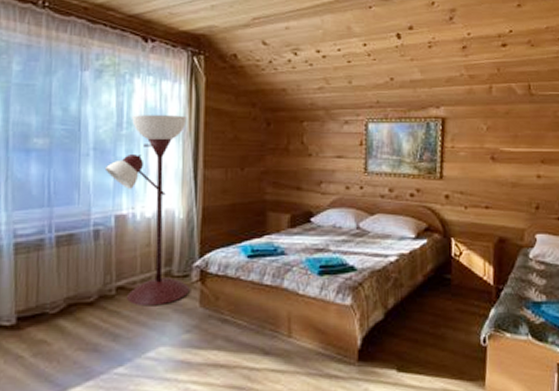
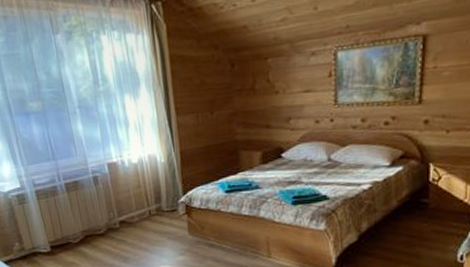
floor lamp: present [104,115,190,307] -> none [91,66,179,236]

